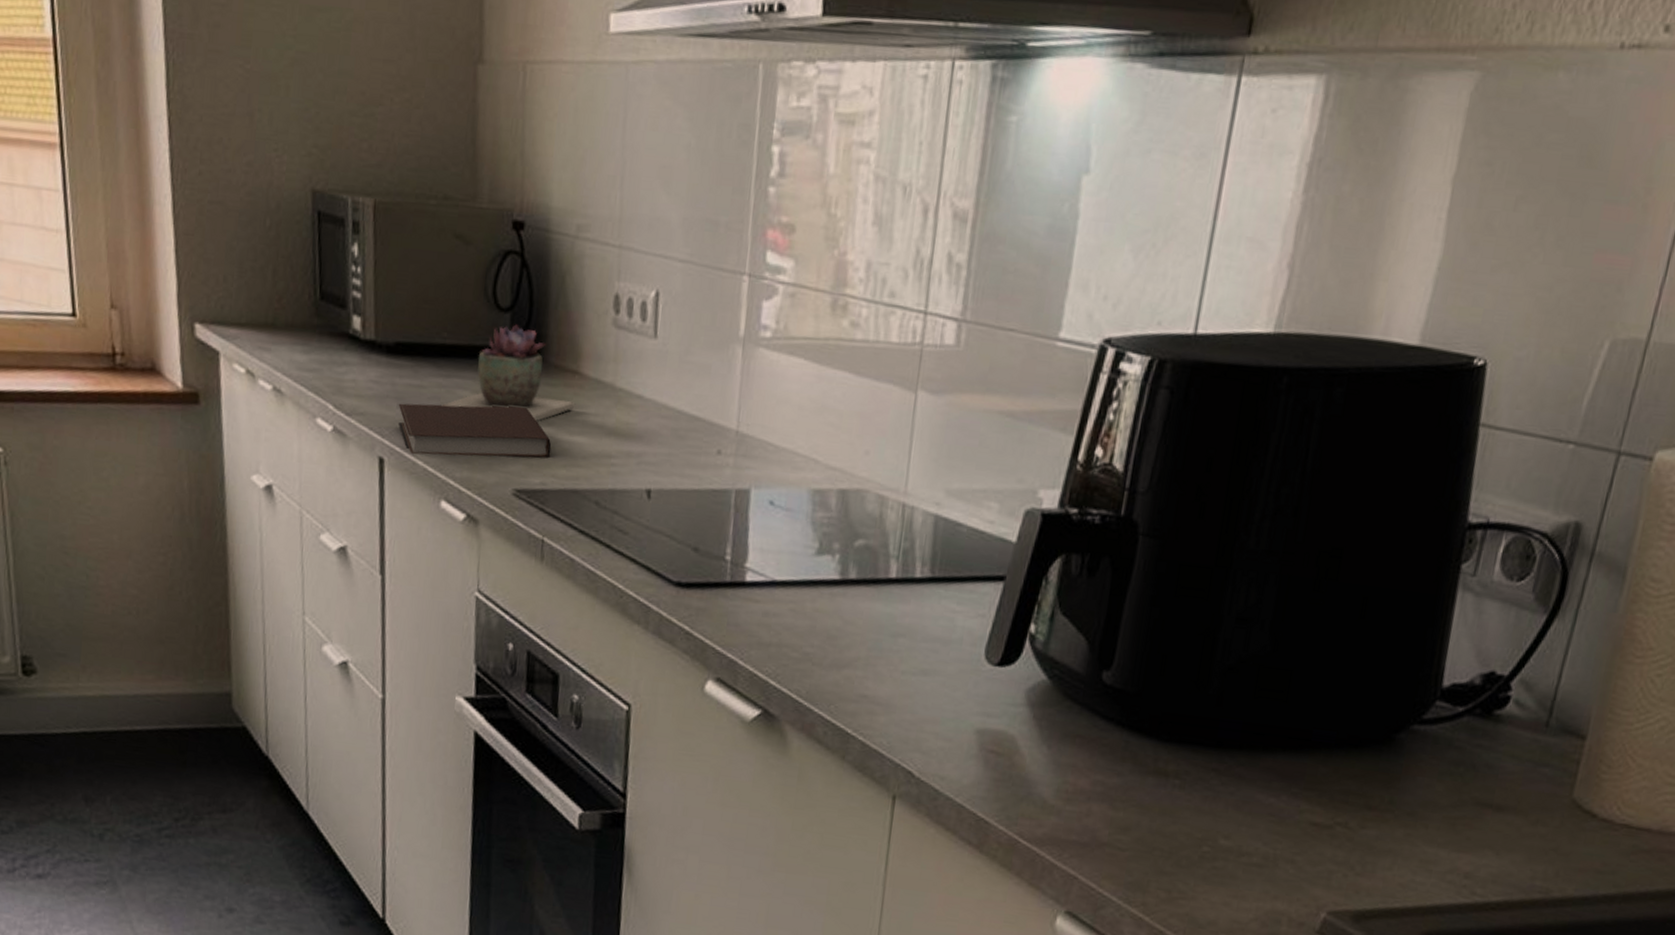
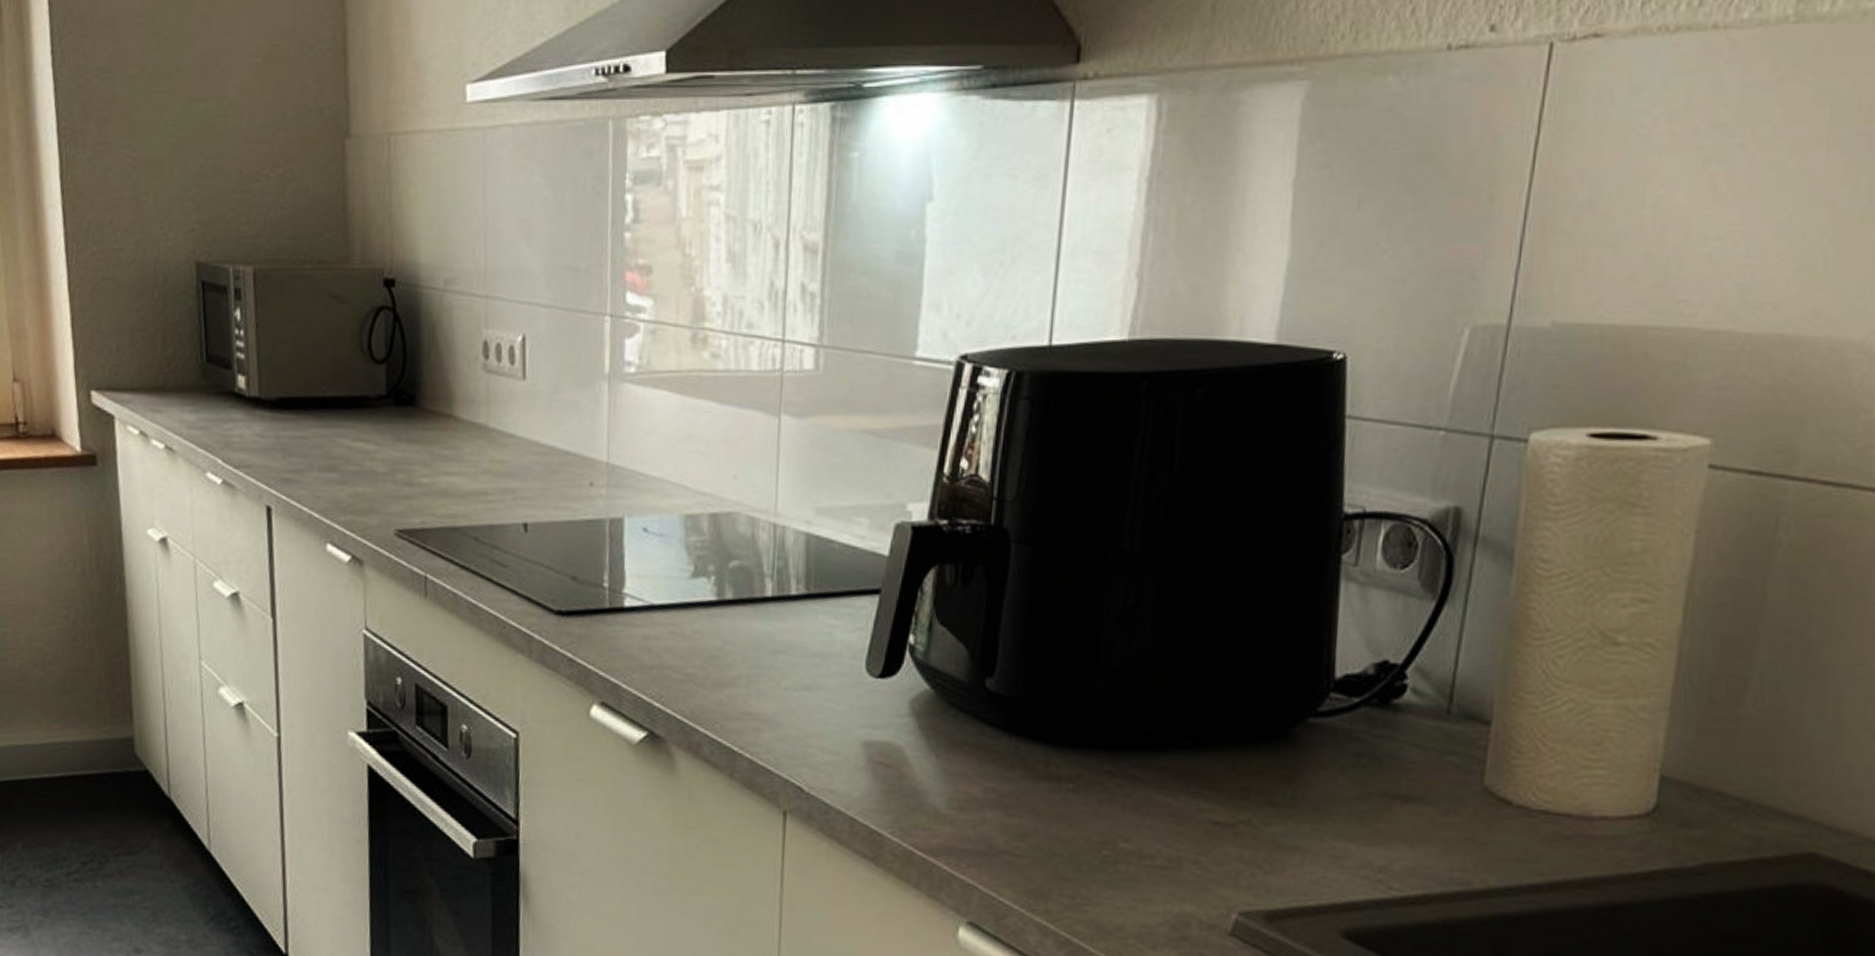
notebook: present [397,403,552,459] -> none [283,451,430,502]
succulent plant: present [443,324,576,422] -> none [325,374,451,465]

